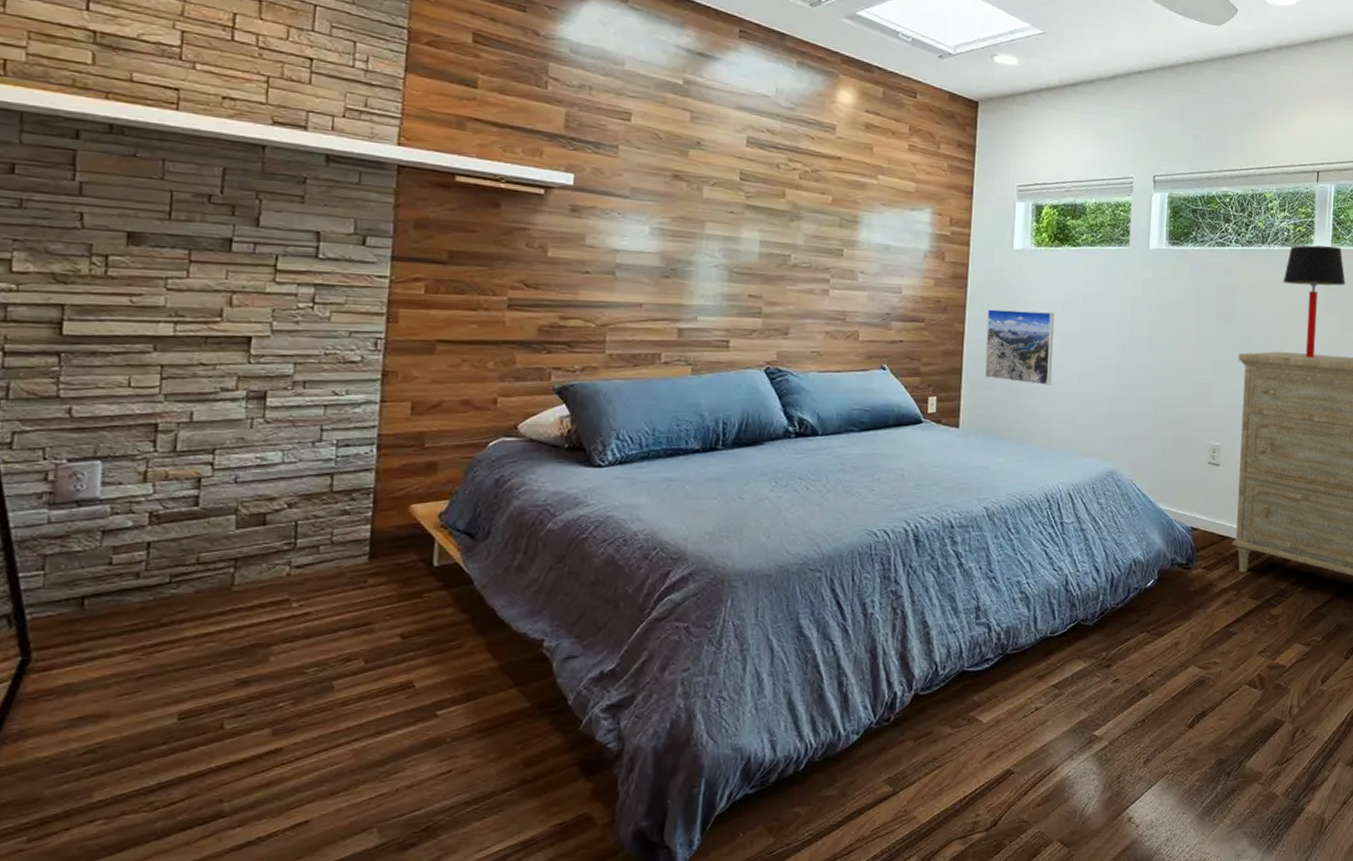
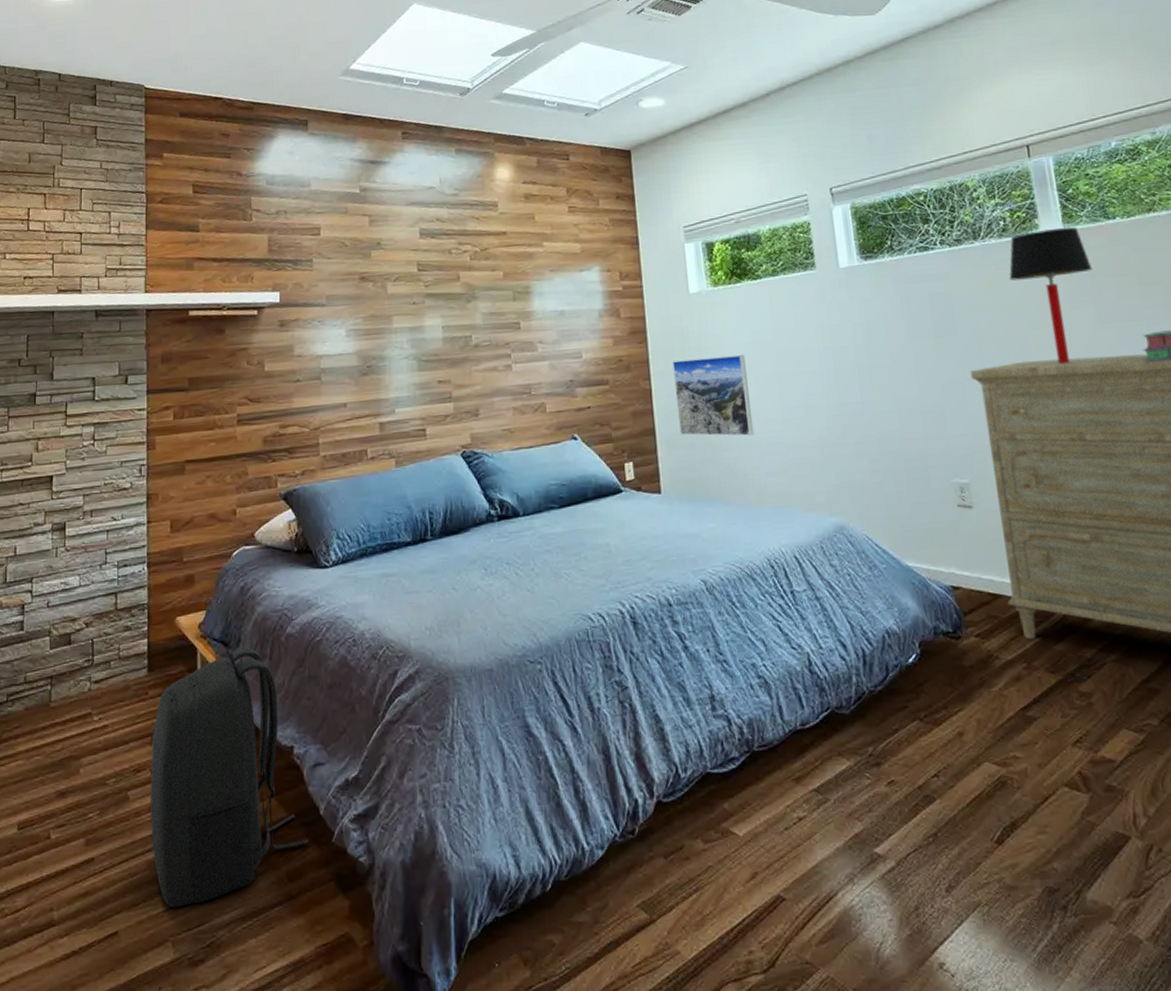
backpack: none [360,541,552,795] -> present [150,648,308,908]

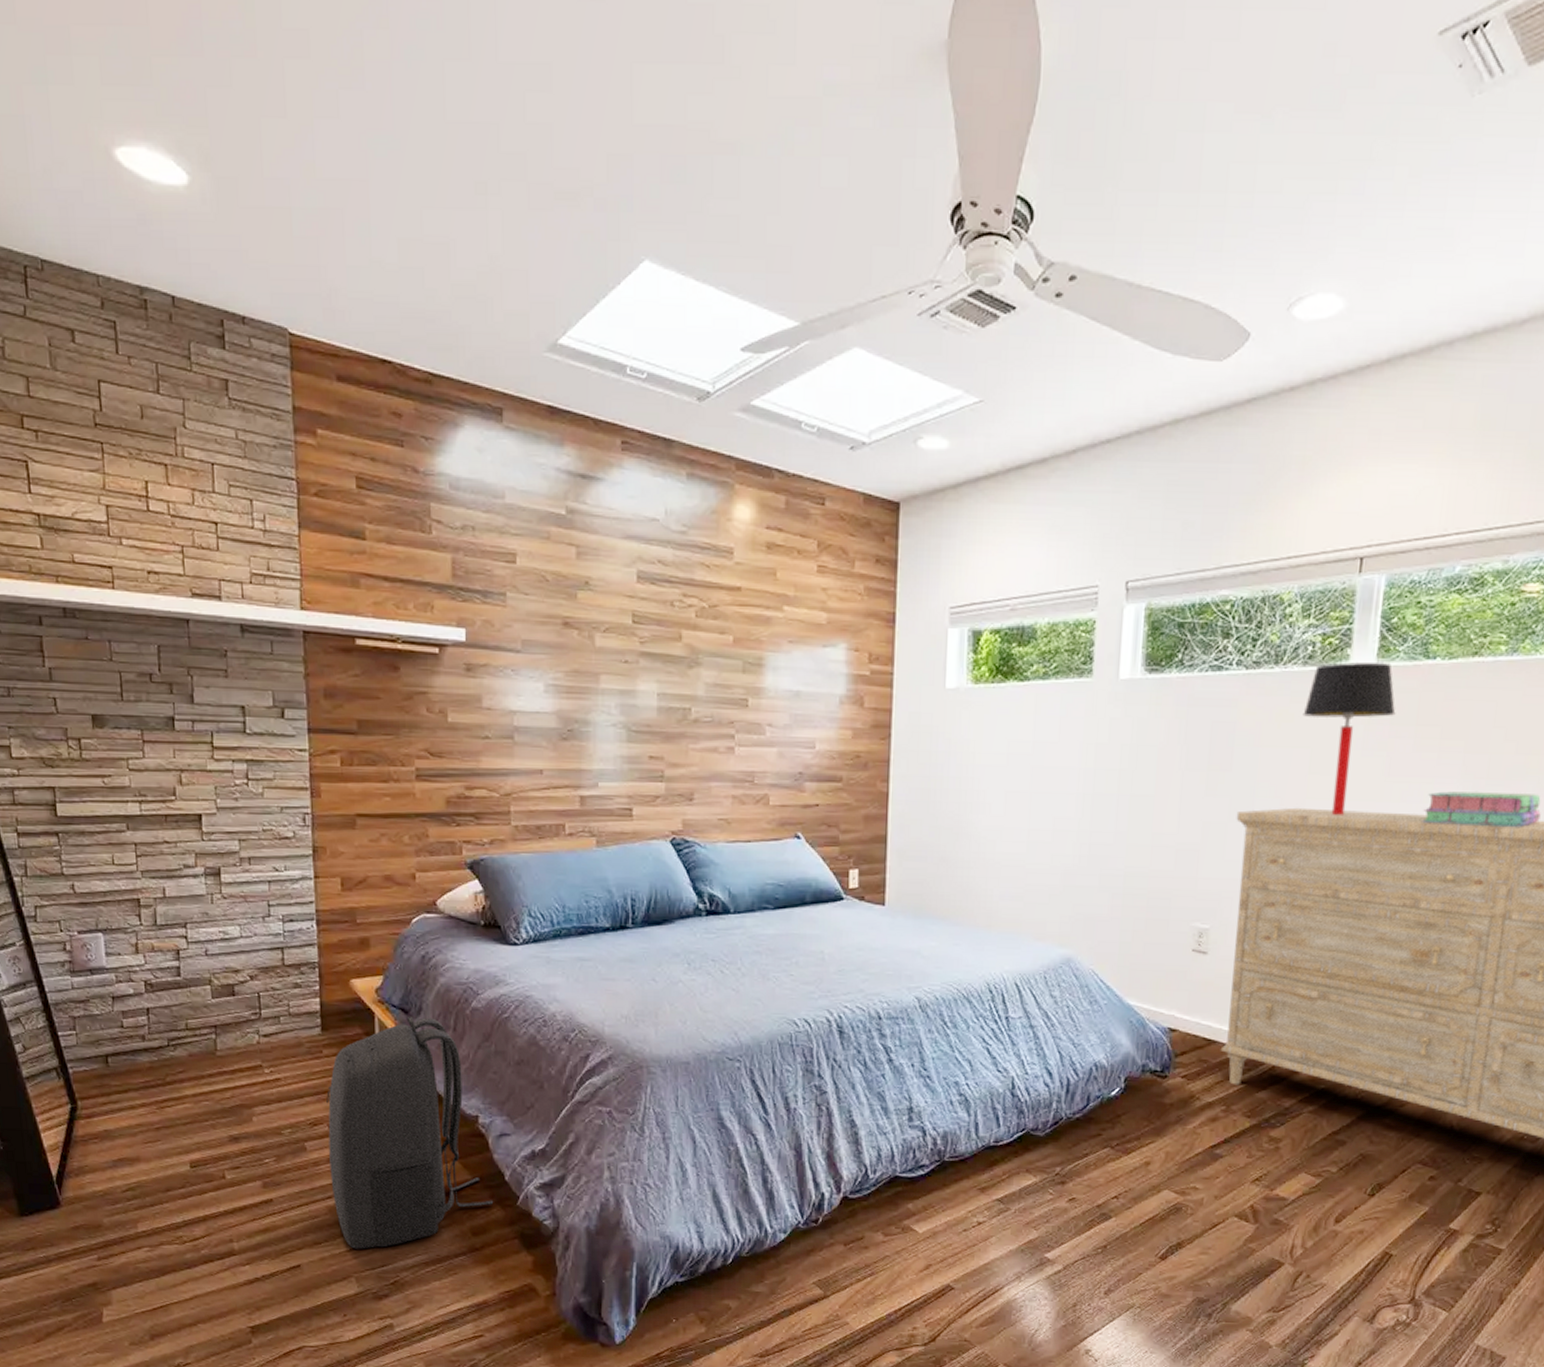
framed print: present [672,354,754,436] -> none [913,764,997,855]

